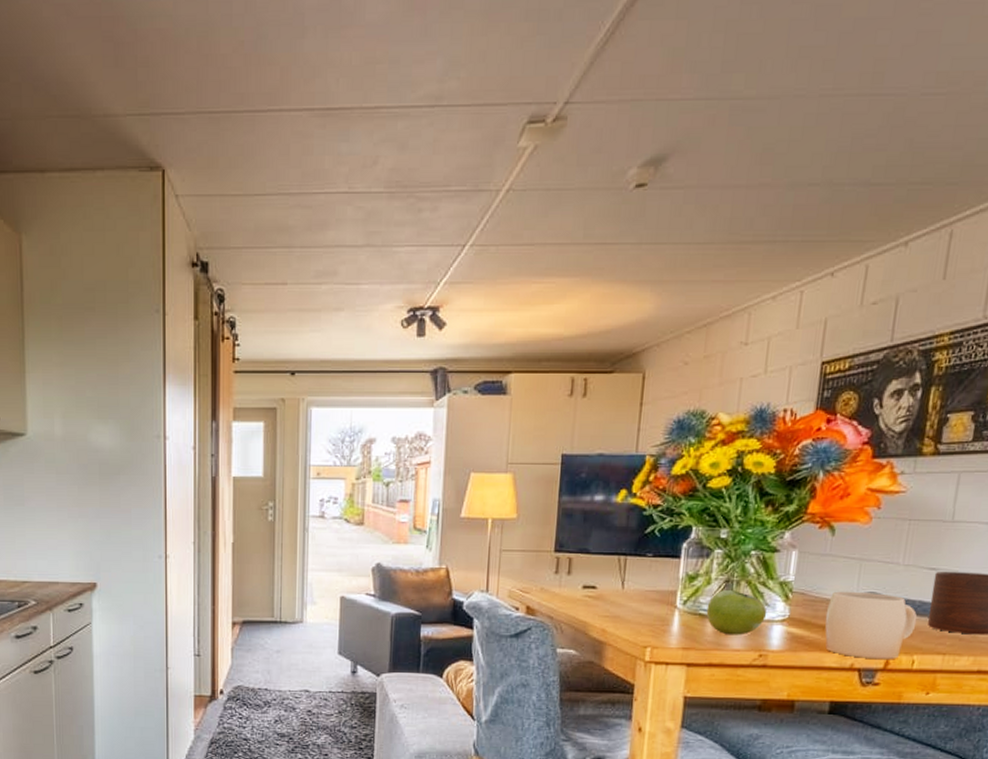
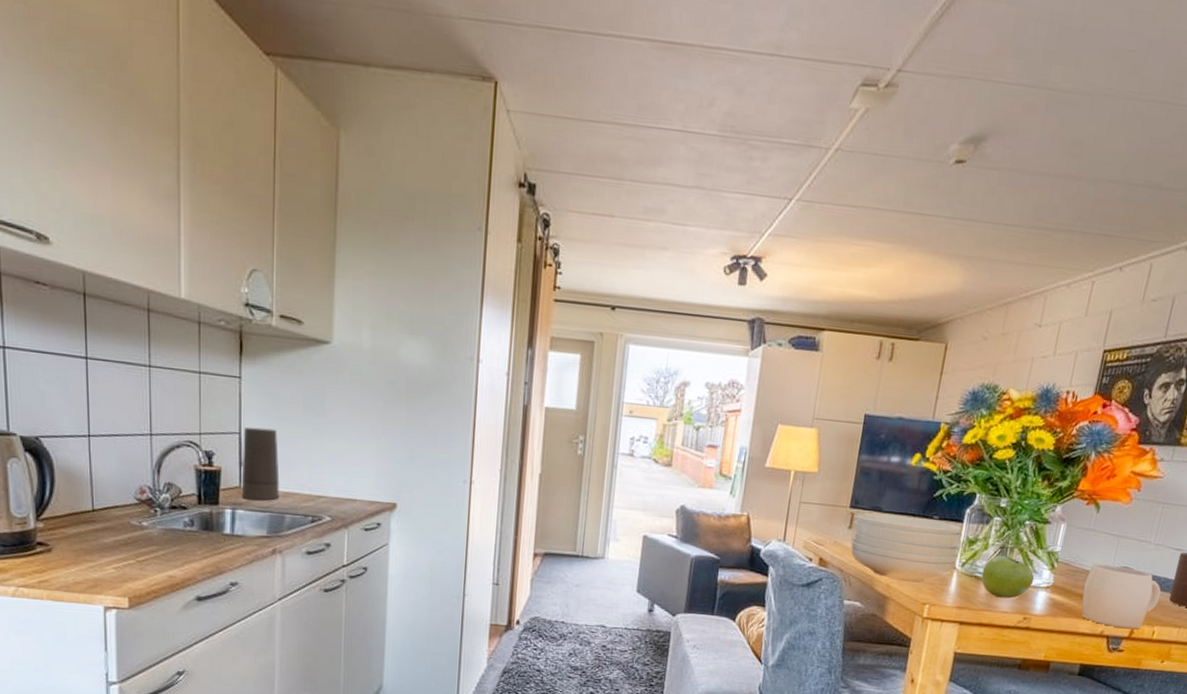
bowl: none [558,556,681,624] -> present [850,512,963,582]

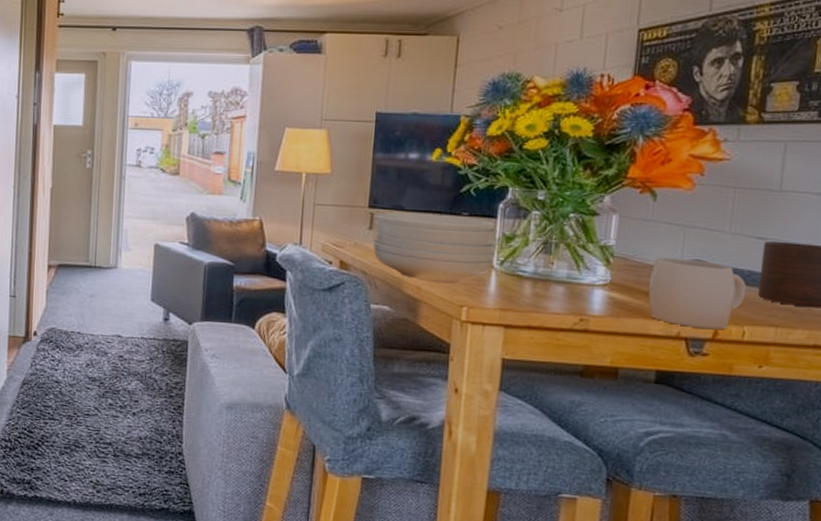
fruit: present [981,554,1035,599] -> none [524,251,588,299]

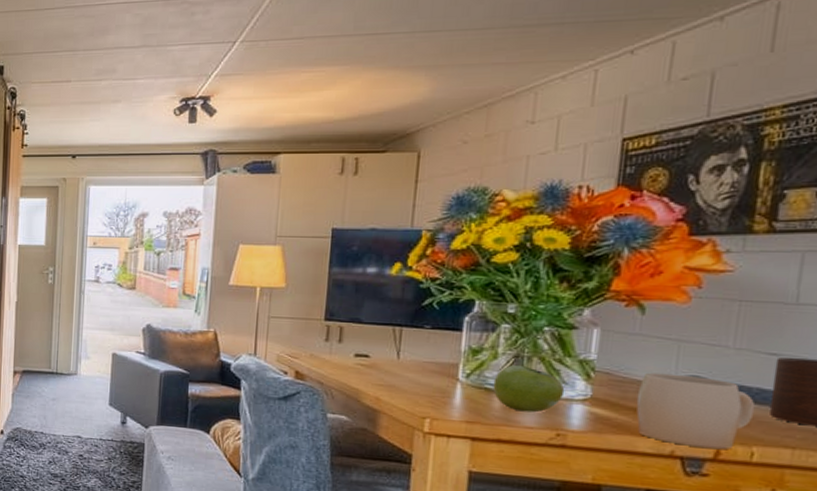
bowl: present [372,212,498,283] -> none [329,325,463,394]
fruit: none [524,251,588,299] -> present [492,364,565,413]

